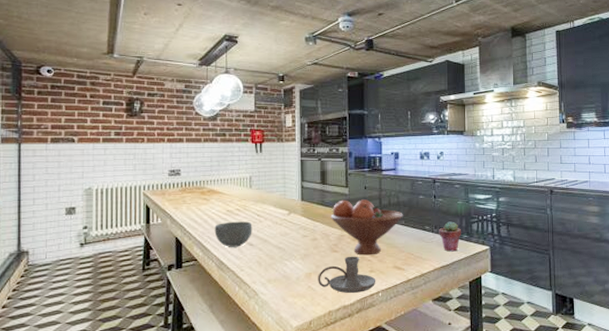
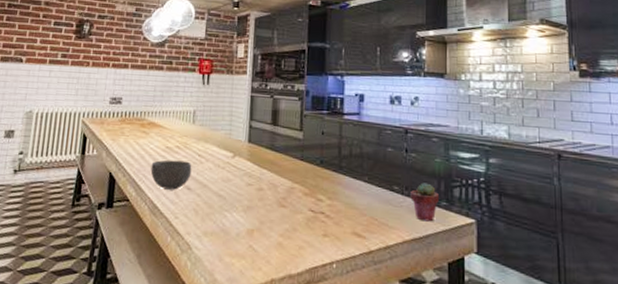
candle holder: present [318,256,376,293] -> none [260,213,330,261]
fruit bowl: present [330,199,403,256] -> none [280,145,367,216]

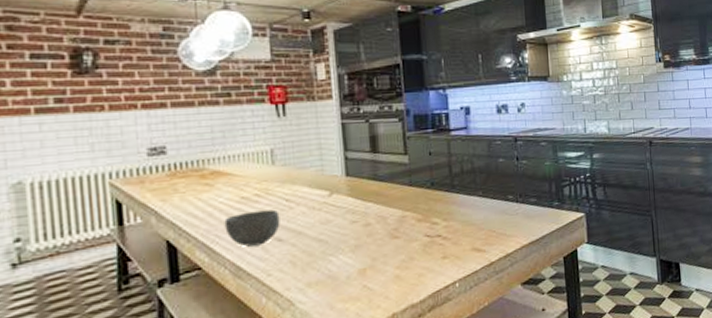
potted succulent: present [410,182,439,222] -> none [525,187,551,224]

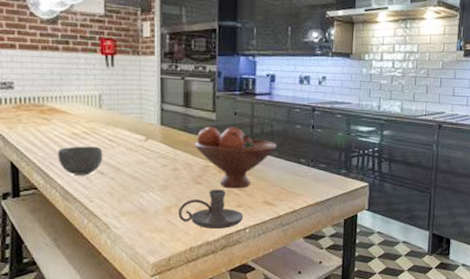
candle holder: none [375,240,451,289] -> present [178,189,244,228]
fruit bowl: none [387,168,480,239] -> present [194,126,277,189]

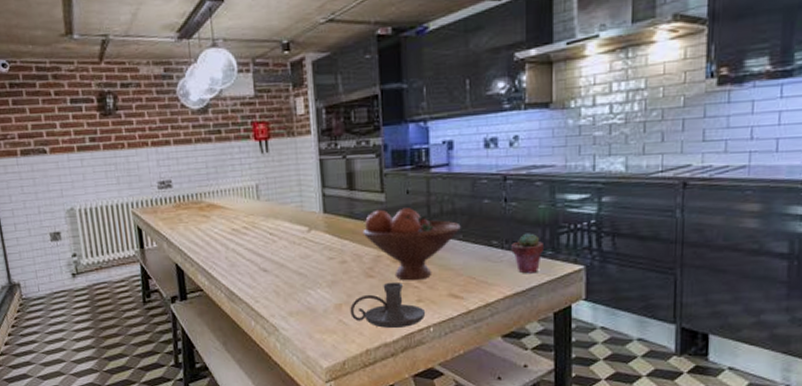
bowl: present [57,146,103,175] -> none [219,242,265,274]
potted succulent: none [315,155,339,188] -> present [511,233,543,274]

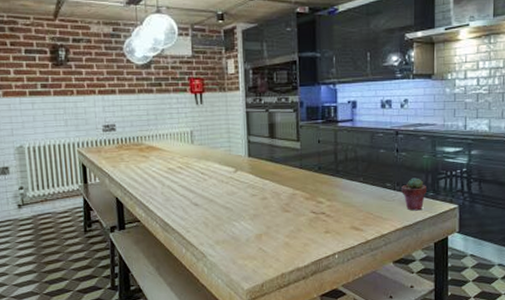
candle holder: present [350,281,426,328] -> none [269,216,332,255]
fruit bowl: present [362,208,461,281] -> none [281,154,361,215]

